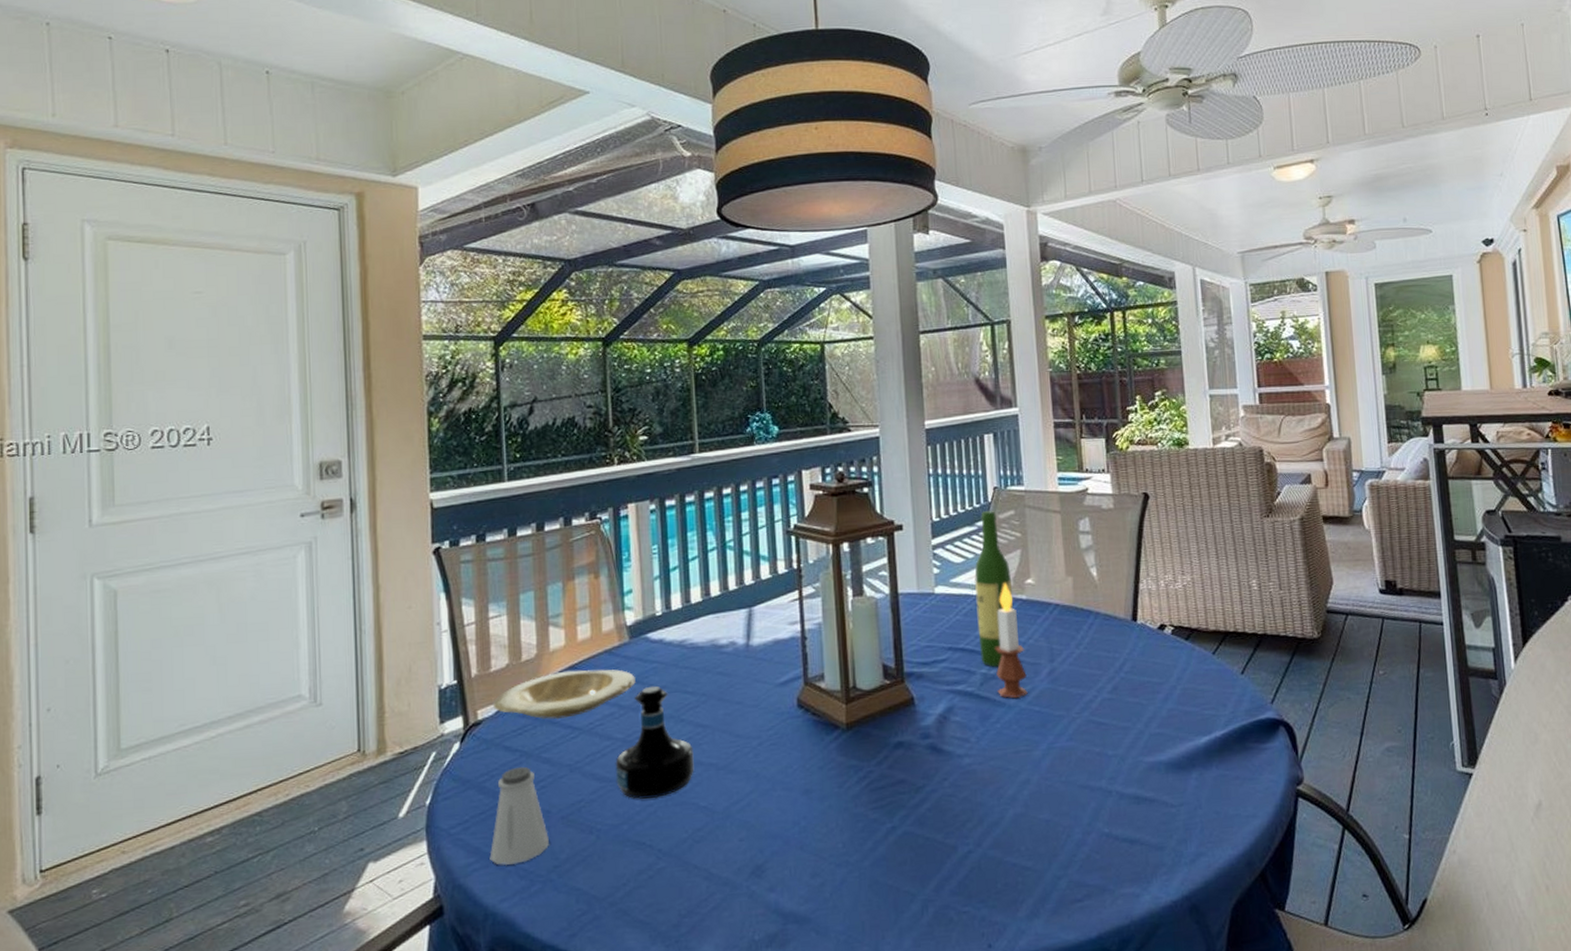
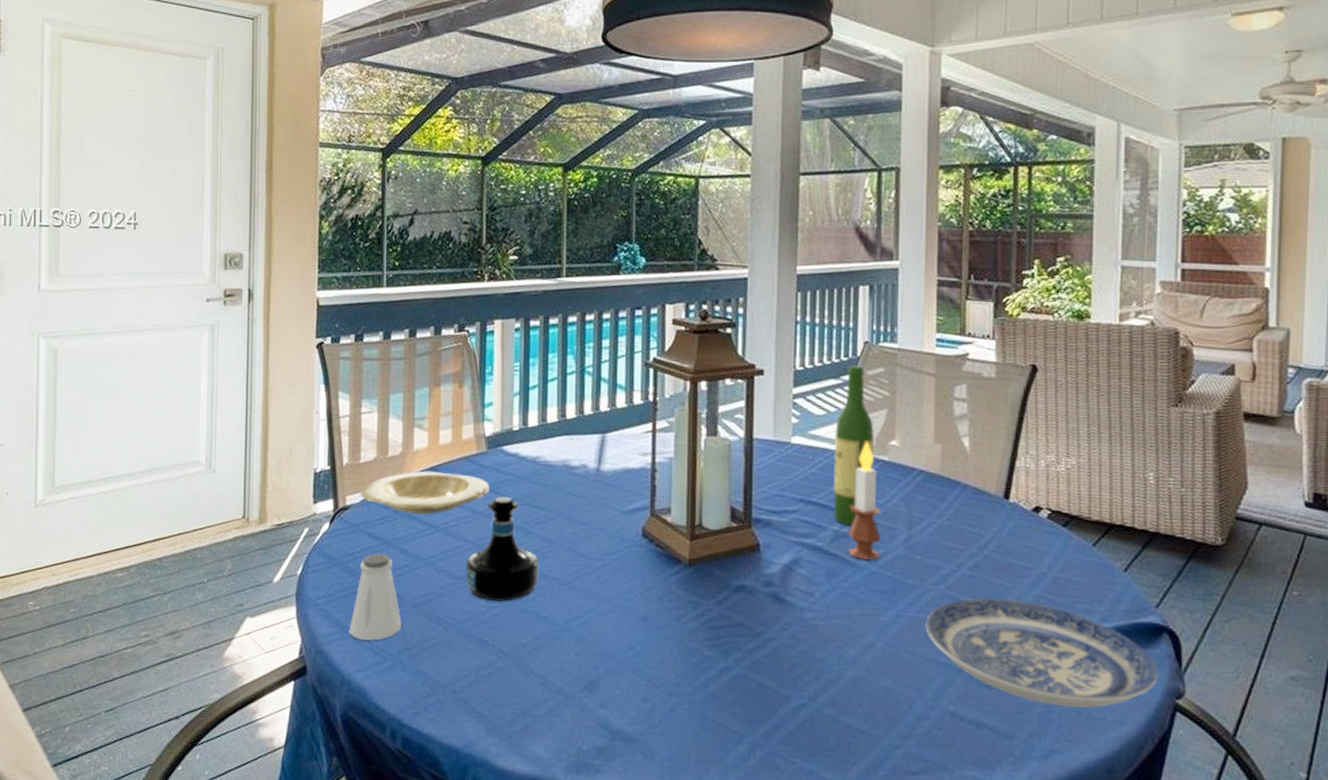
plate: none [1075,715,1280,811] -> present [925,597,1158,708]

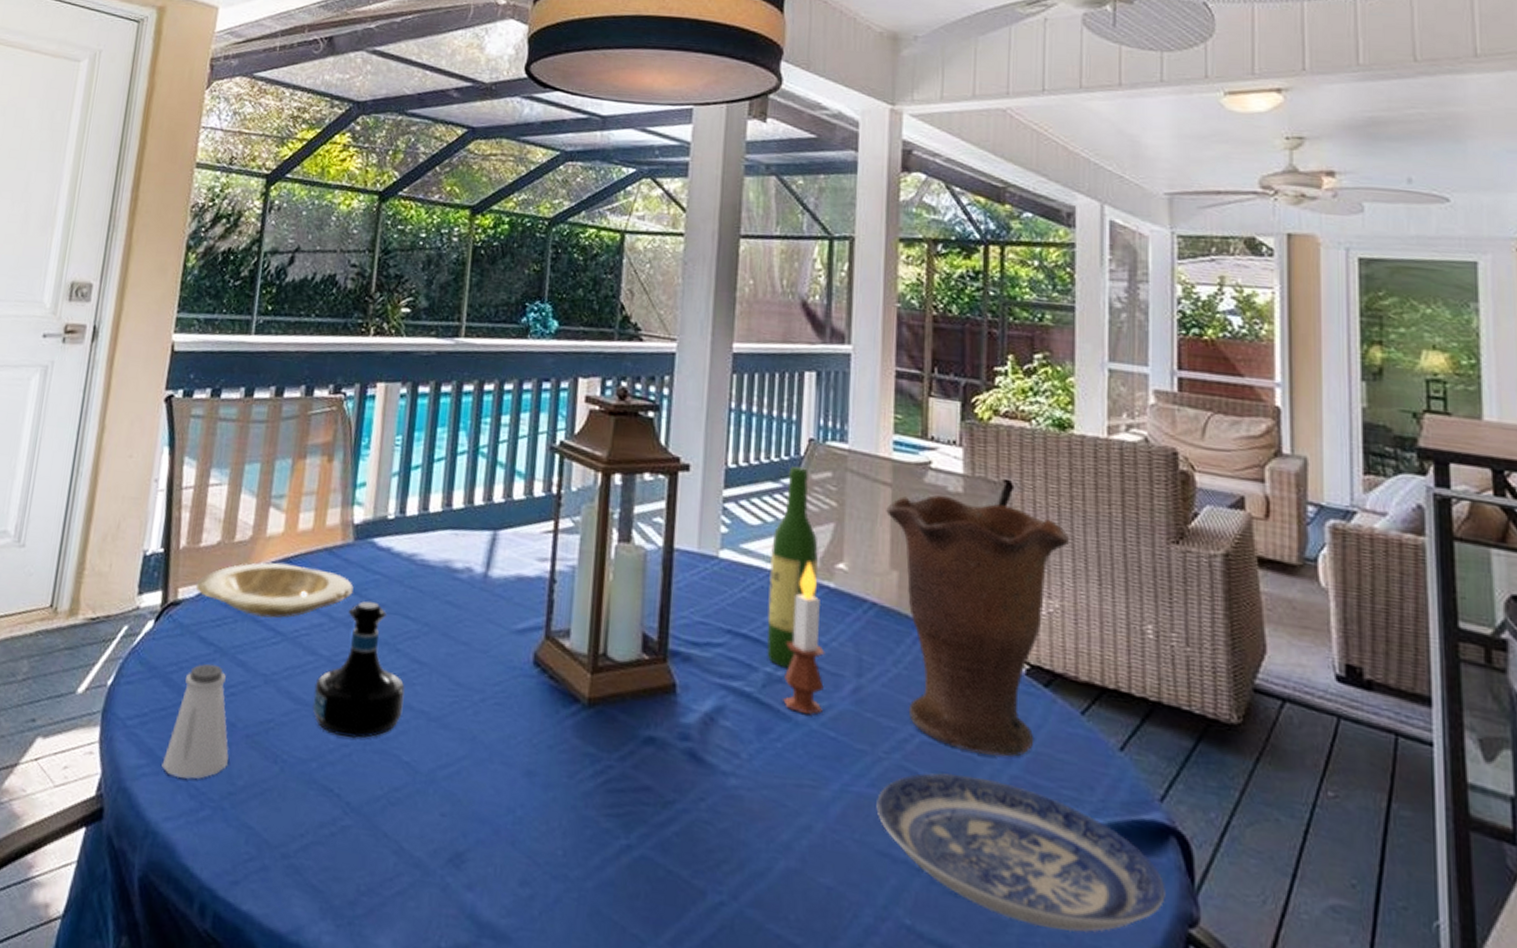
vase: none [931,380,1086,582] -> present [886,495,1070,757]

